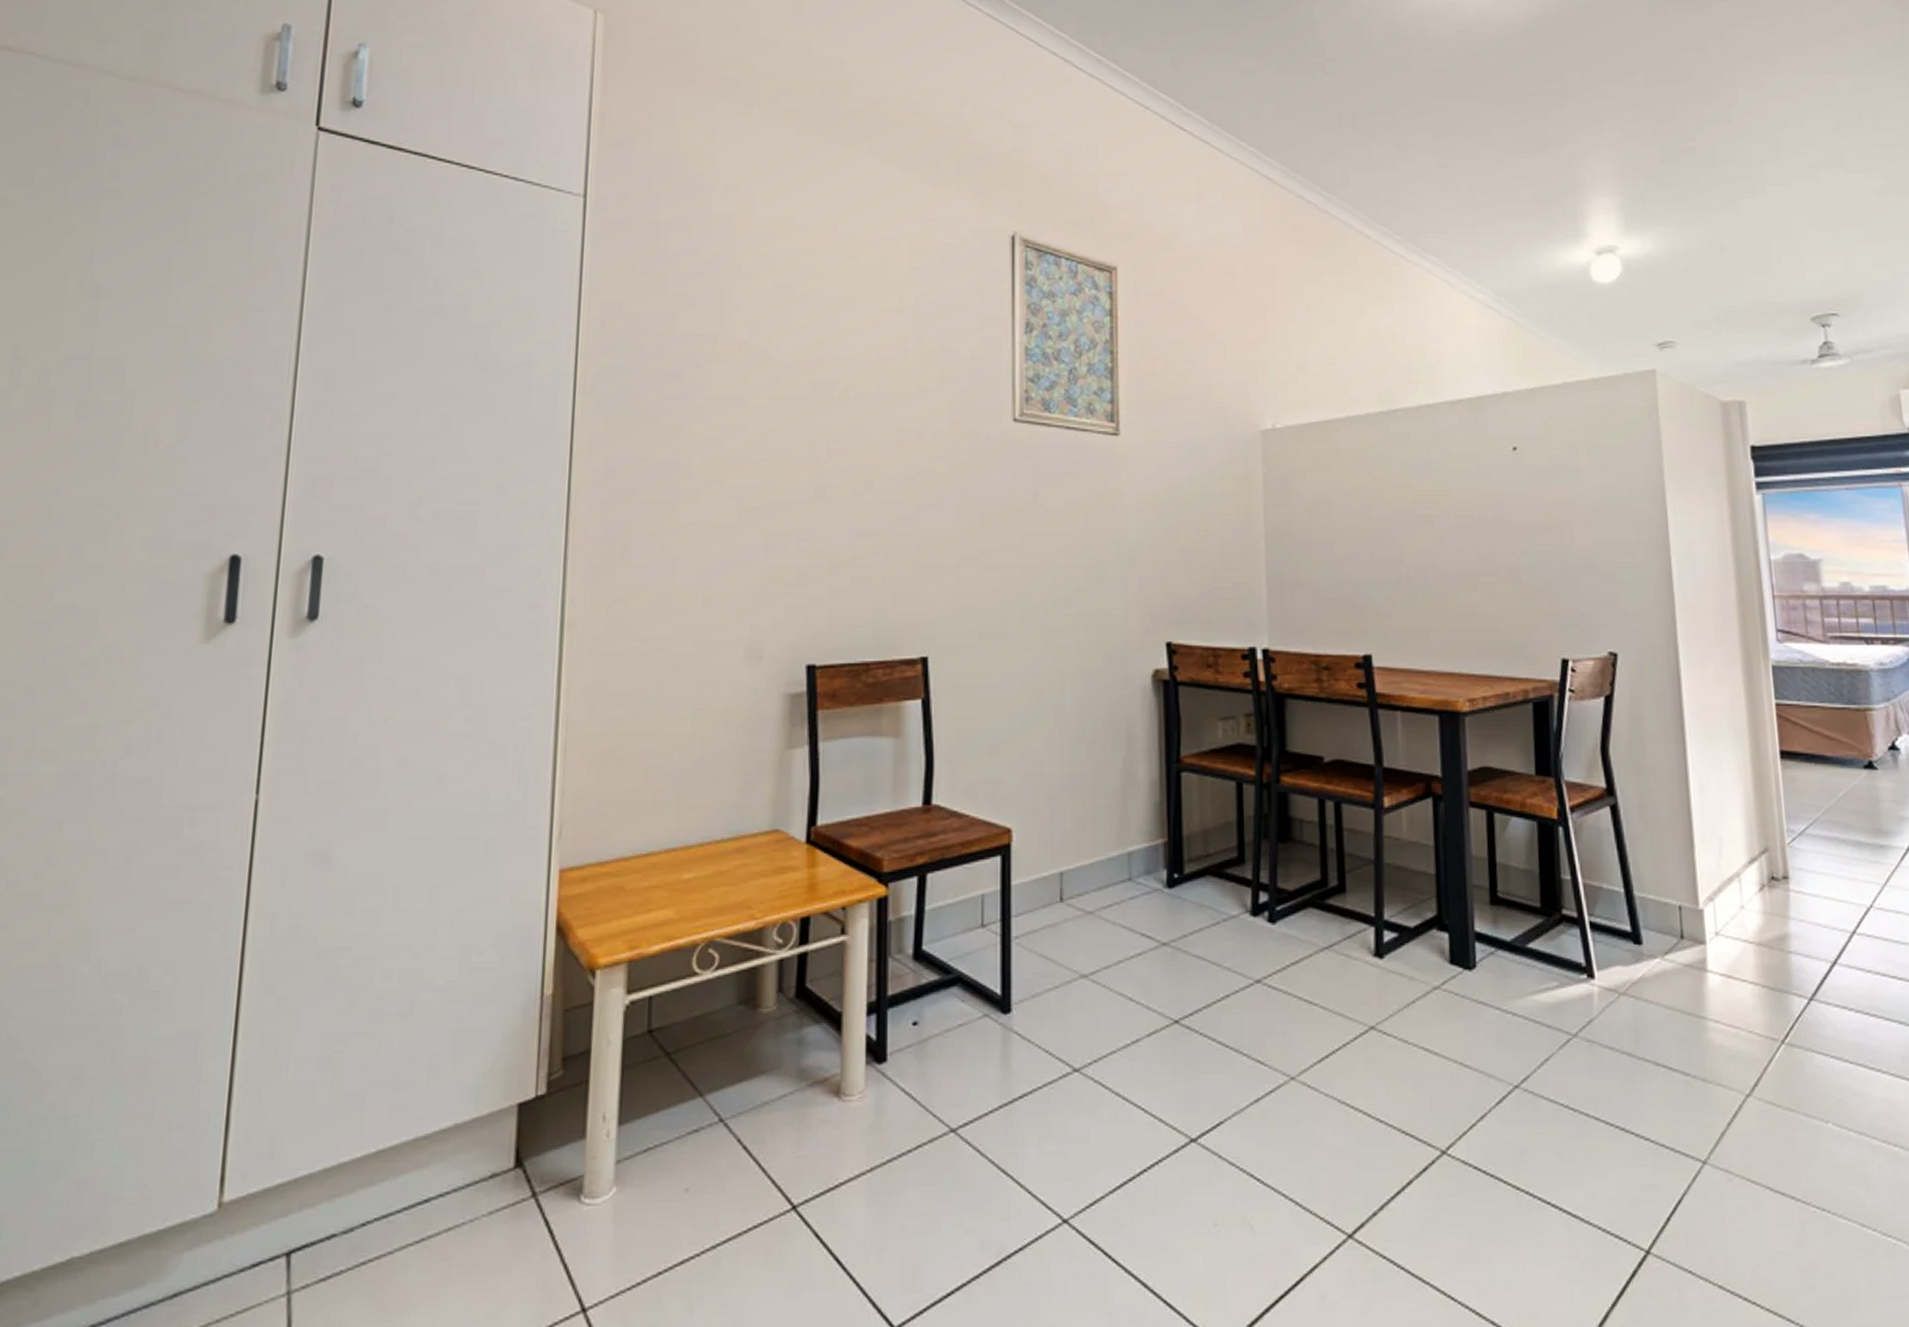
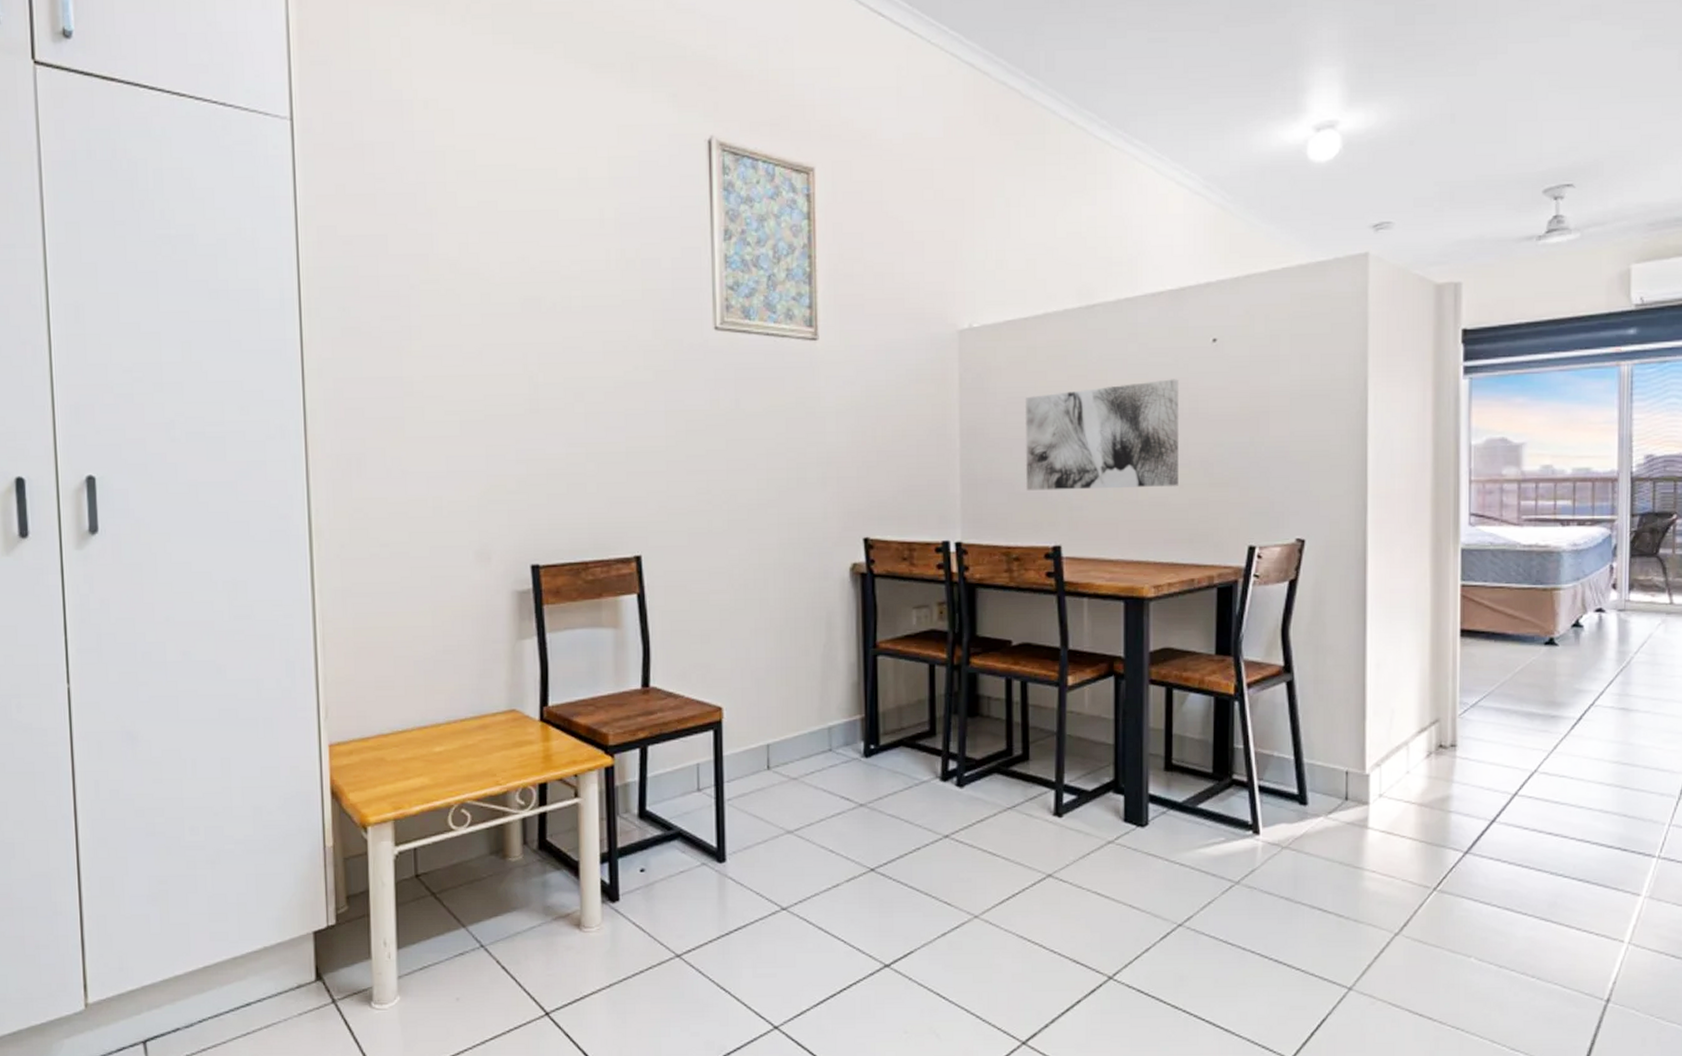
wall art: none [1331,486,1488,596] -> present [1026,379,1179,491]

